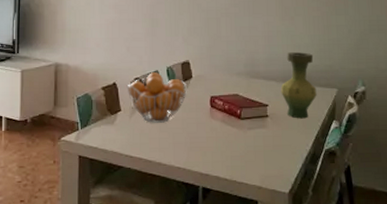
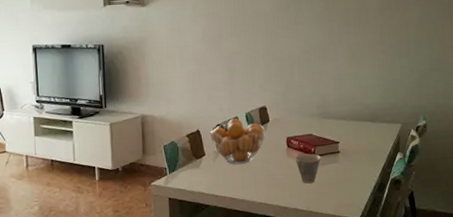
cup: none [218,115,247,149] -> present [295,153,321,184]
vase: present [280,52,317,119] -> none [350,92,383,153]

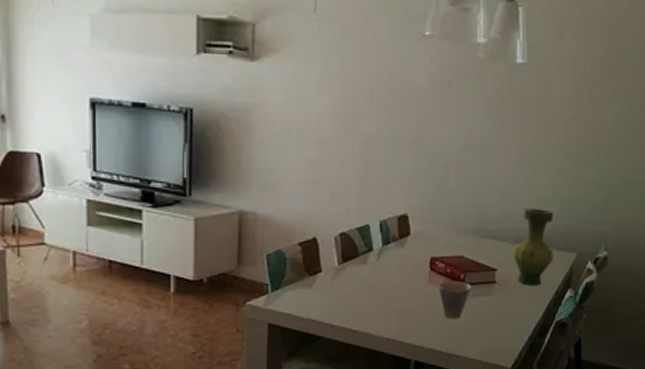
fruit basket: present [209,118,266,165] -> none [329,227,404,287]
vase: none [350,92,383,153] -> present [512,209,554,286]

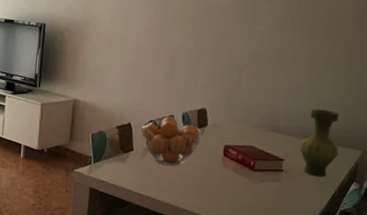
fruit basket: none [329,227,404,287] -> present [141,116,202,166]
cup: present [438,280,471,319] -> none [230,165,260,200]

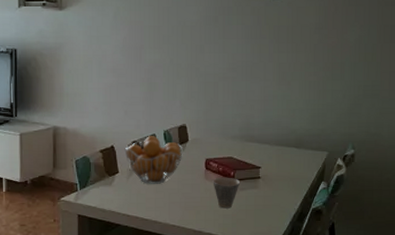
cup: none [230,165,260,200] -> present [213,177,240,209]
vase: present [299,109,340,177] -> none [273,116,308,180]

